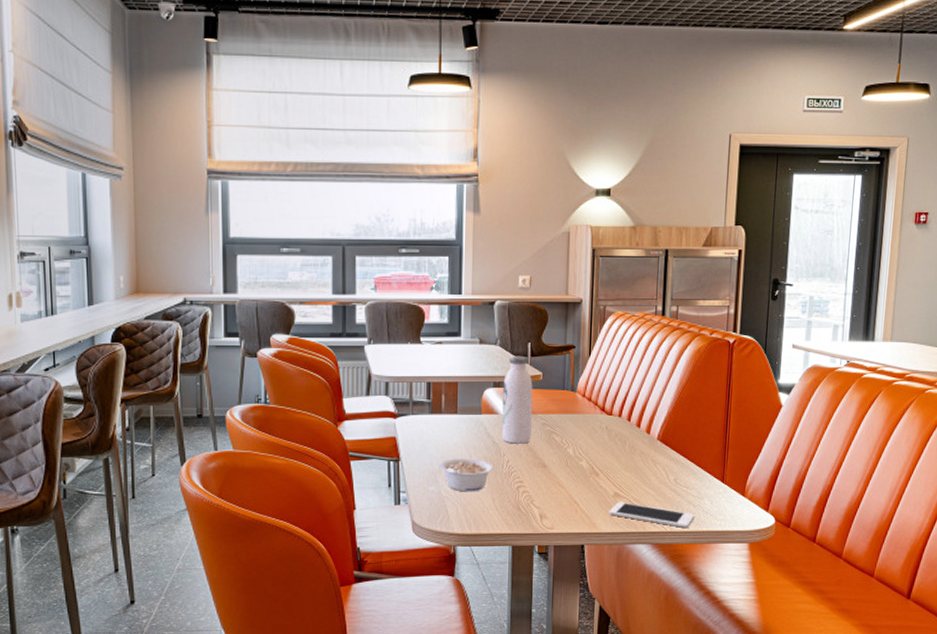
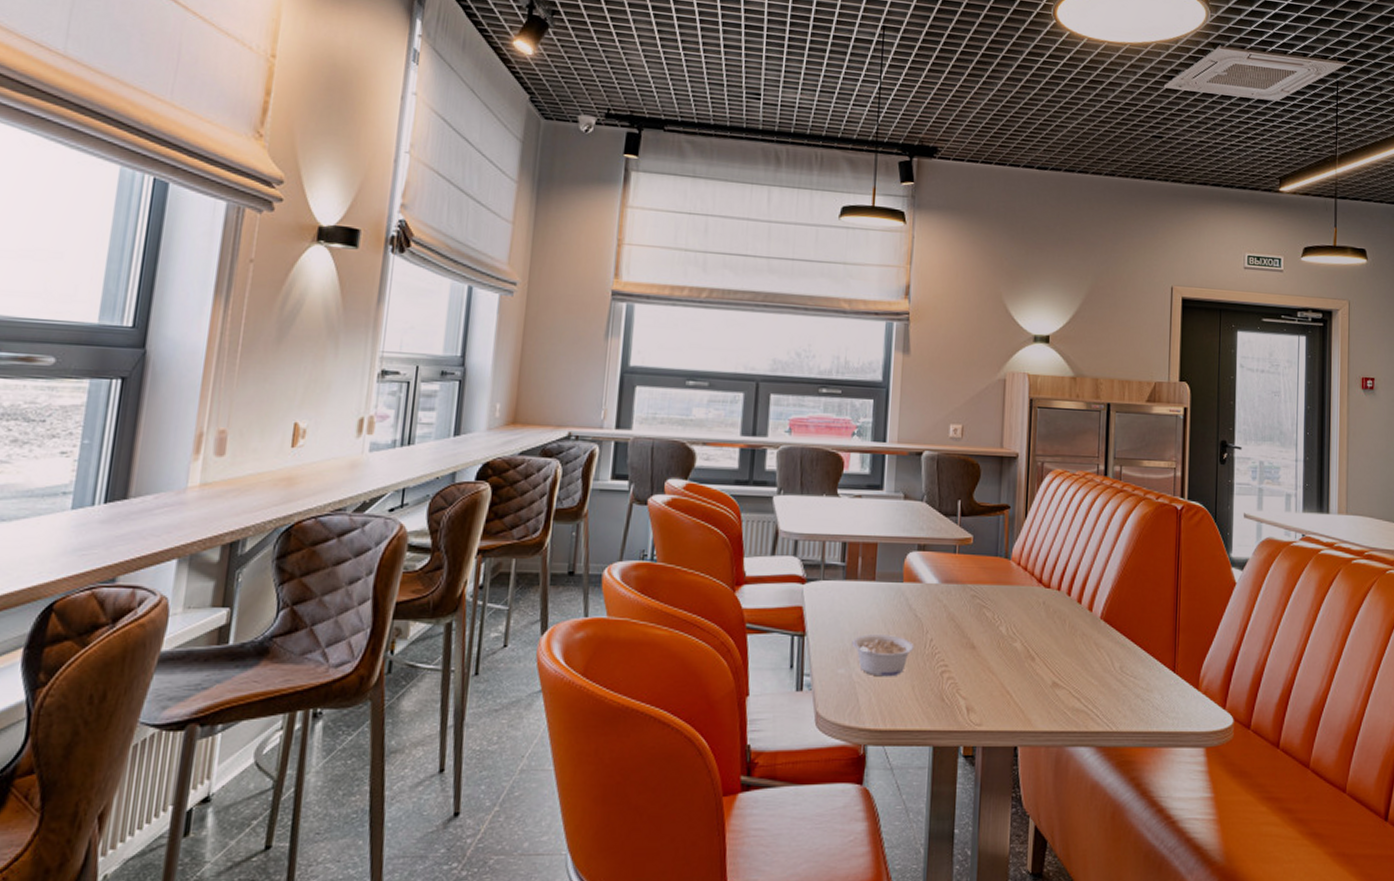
water bottle: present [502,355,533,444] -> none [925,514,962,619]
cell phone: present [609,502,695,529] -> none [1046,693,1144,728]

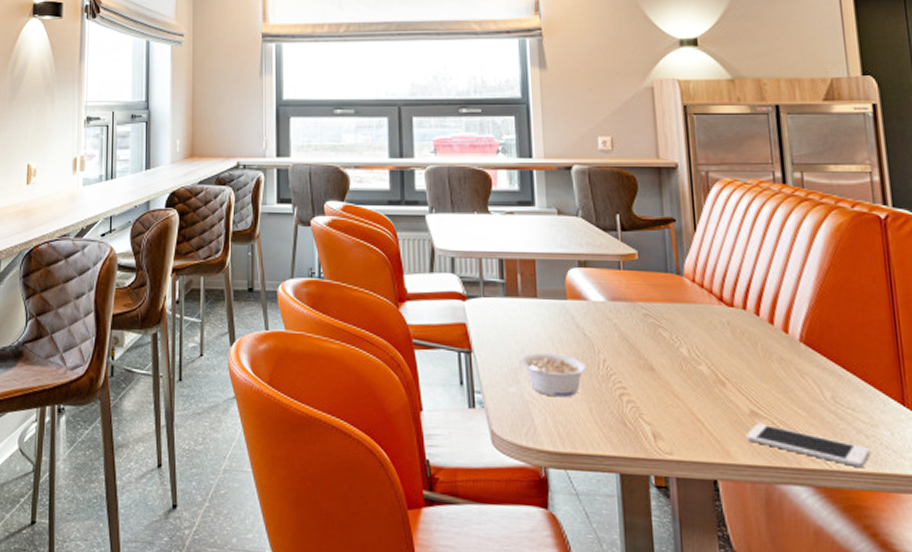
cell phone: none [1046,693,1144,728] -> present [746,423,871,468]

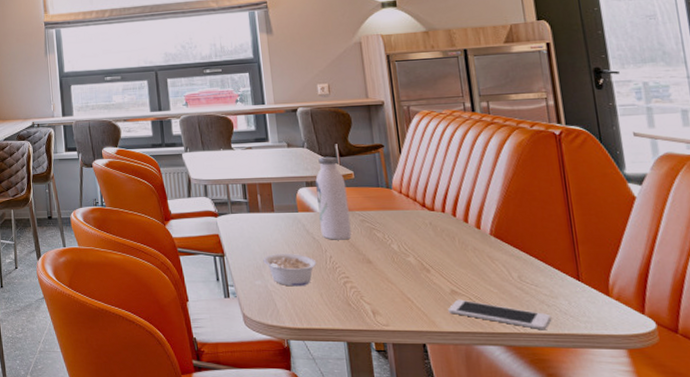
water bottle: none [590,229,632,339] -> present [315,156,352,240]

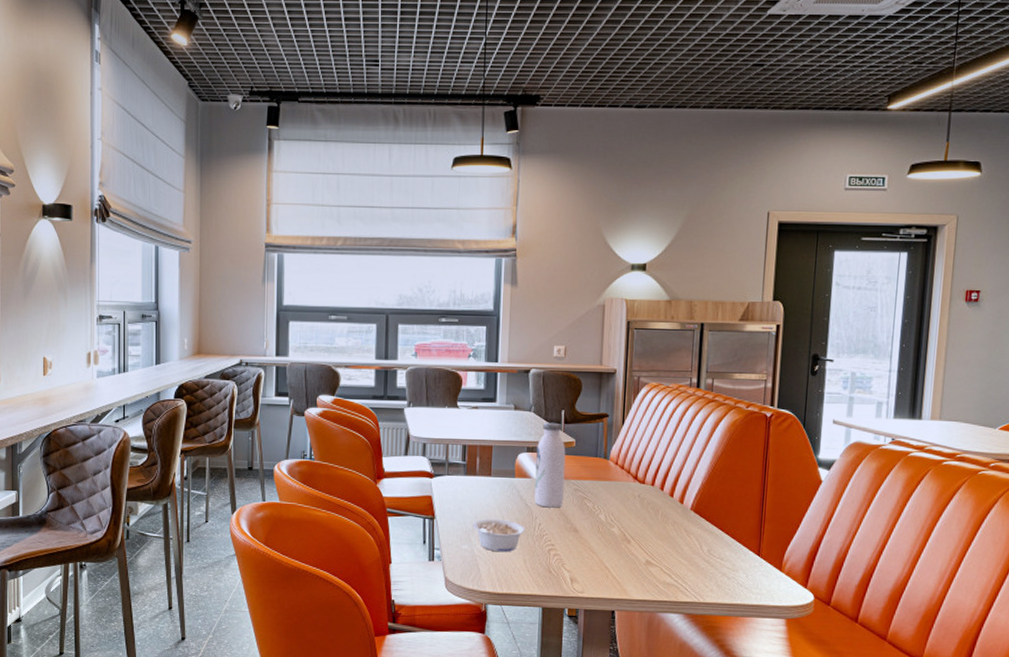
cell phone: present [448,299,552,331] -> none [640,569,729,601]

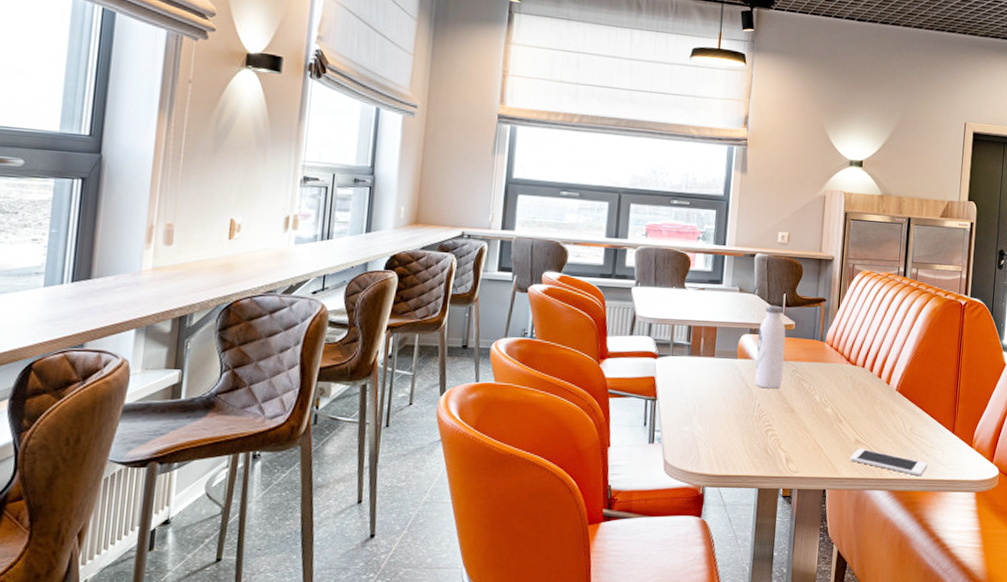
legume: present [473,519,525,553] -> none [694,400,745,434]
cell phone: none [640,569,729,601] -> present [850,448,928,477]

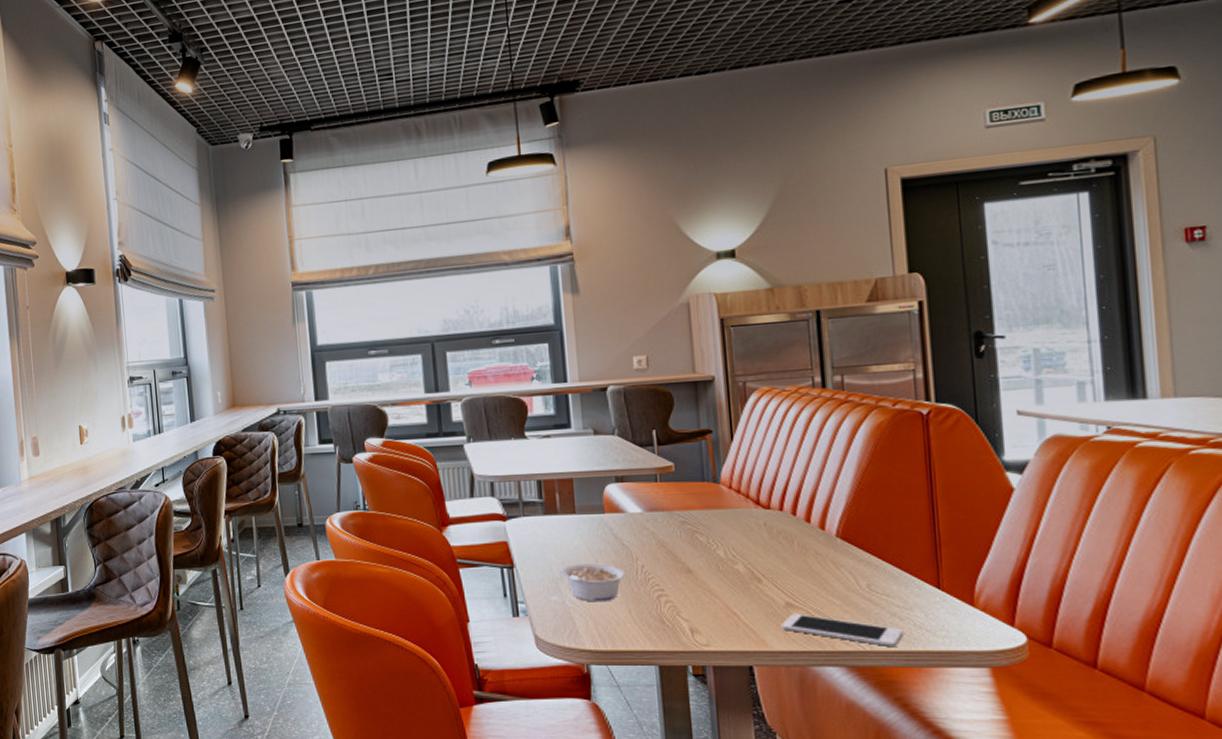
legume: none [694,400,745,434] -> present [560,563,626,602]
water bottle: present [755,305,786,389] -> none [627,445,669,546]

